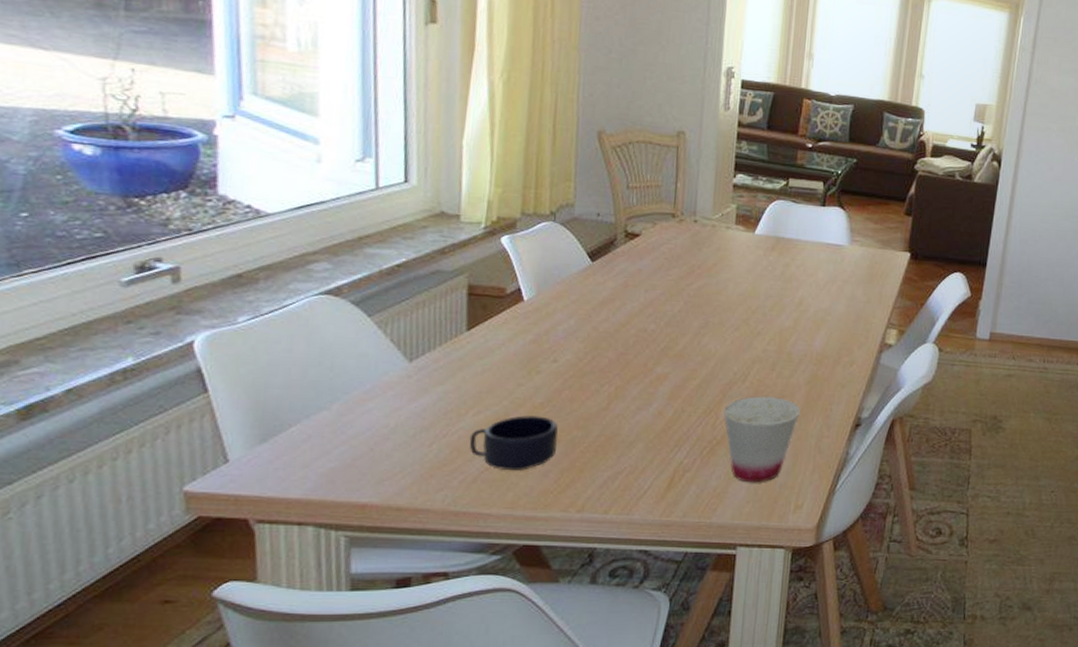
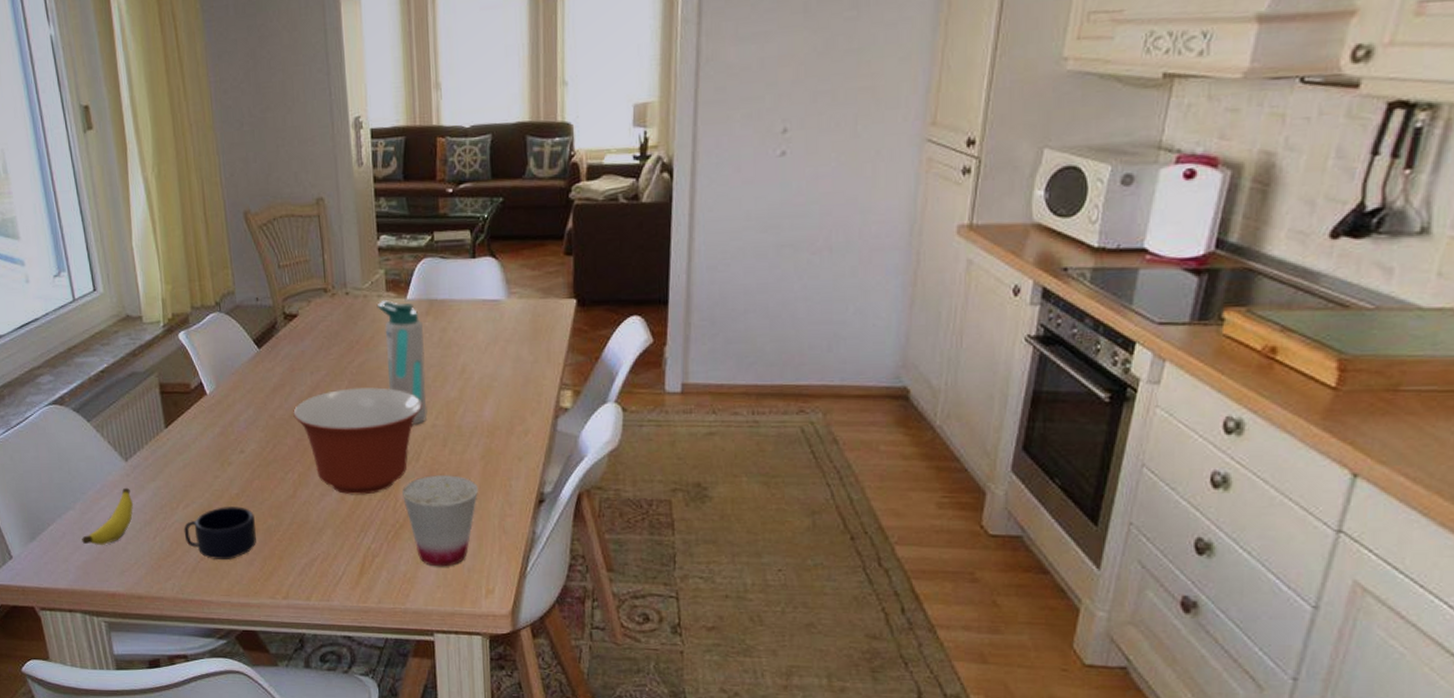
banana: none [333,389,411,451] -> present [82,487,134,545]
mixing bowl: none [618,308,757,411] -> present [292,387,423,495]
water bottle: none [724,232,767,348] -> present [376,300,428,425]

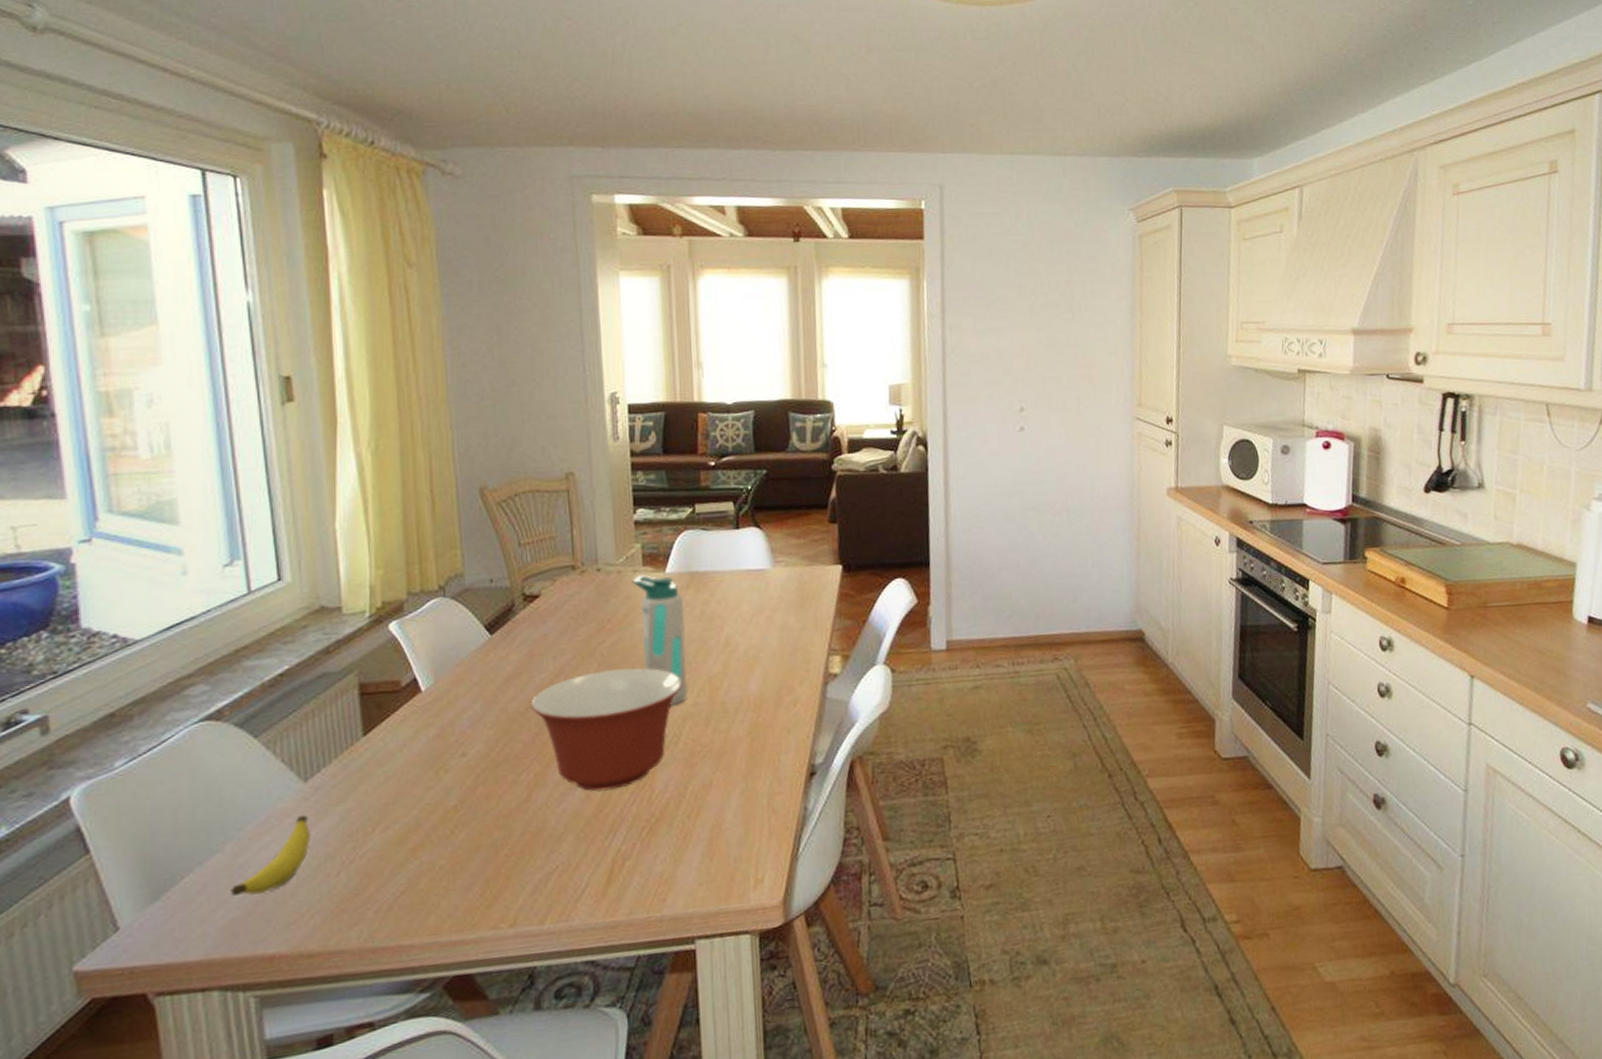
mug: present [183,505,256,559] -> none [380,821,477,891]
cup: present [402,474,478,567] -> none [659,755,745,862]

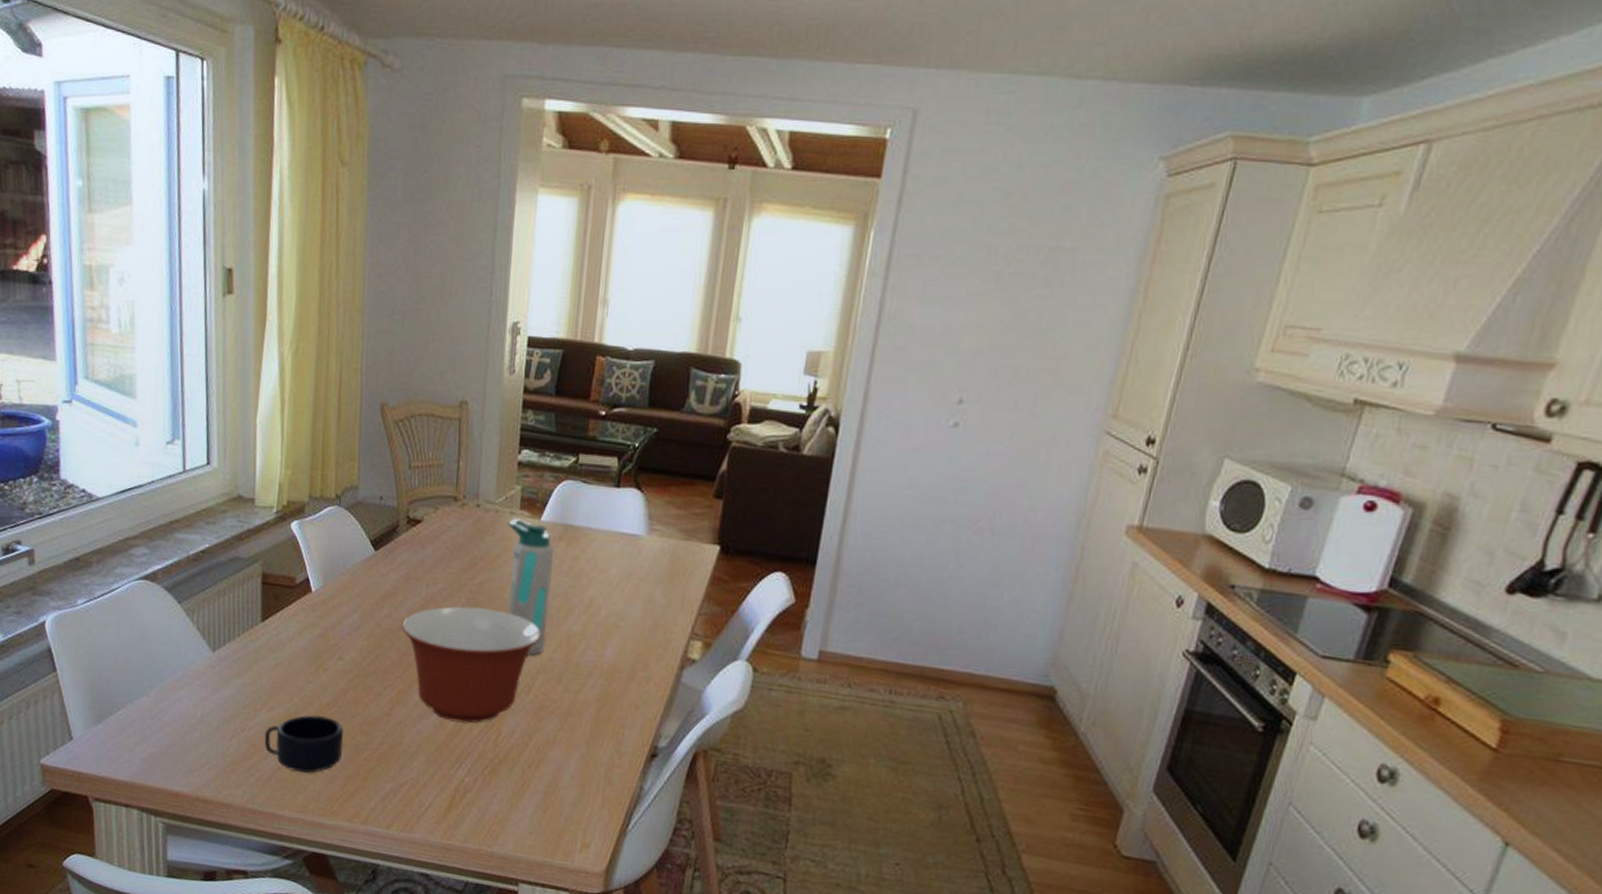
banana: present [231,814,312,896] -> none [151,679,215,739]
mug: none [380,821,477,891] -> present [264,714,343,773]

